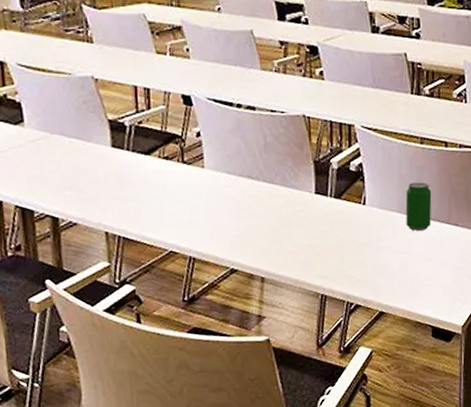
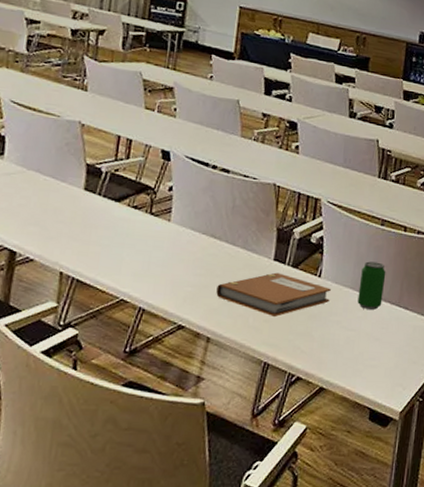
notebook: none [262,205,378,249] -> present [216,272,331,317]

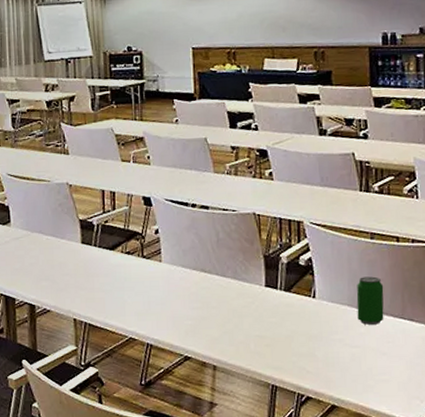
notebook: present [216,272,331,317] -> none [215,298,328,340]

